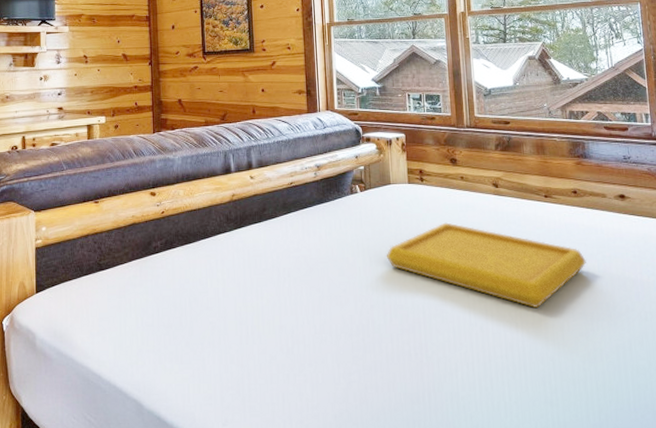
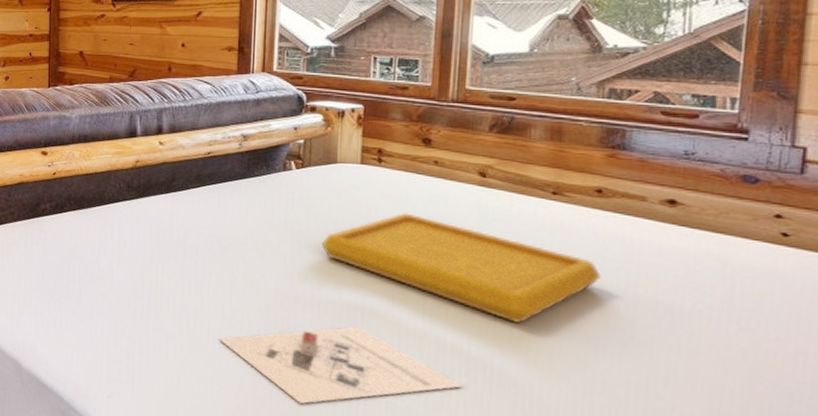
architectural model: none [314,327,505,405] -> present [219,326,463,404]

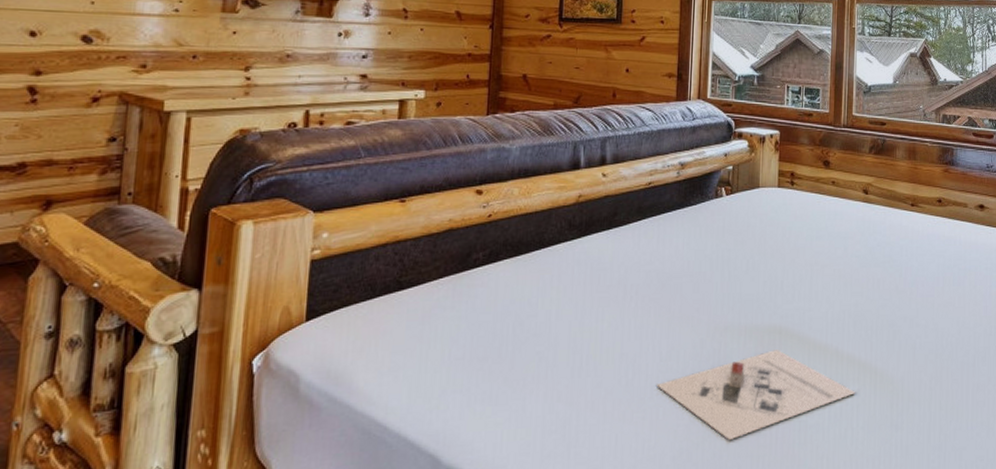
serving tray: present [321,213,601,323] -> none [746,232,943,325]

